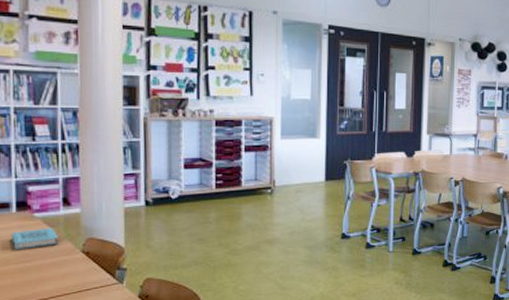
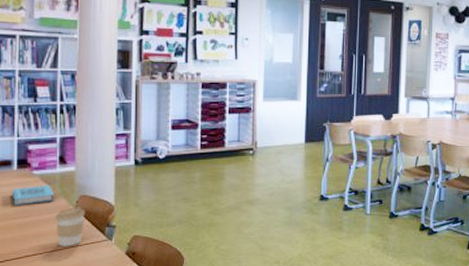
coffee cup: none [60,250,94,291] -> present [55,207,86,247]

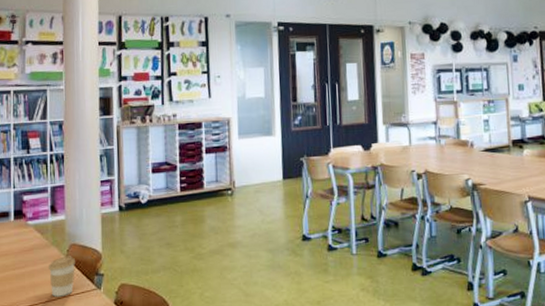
book: present [12,185,54,205] -> none [9,234,47,256]

